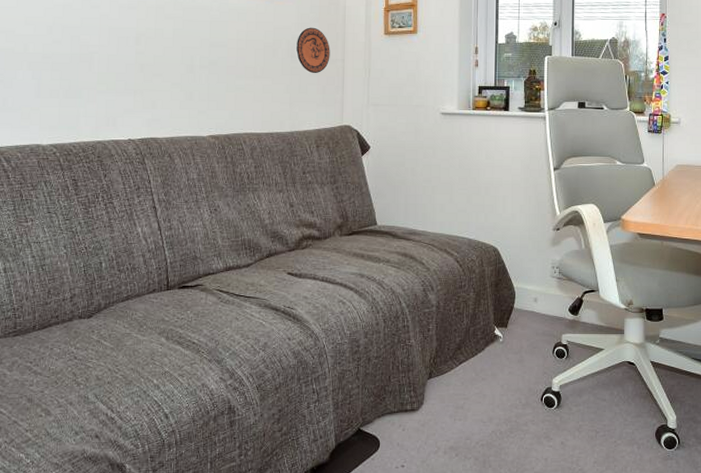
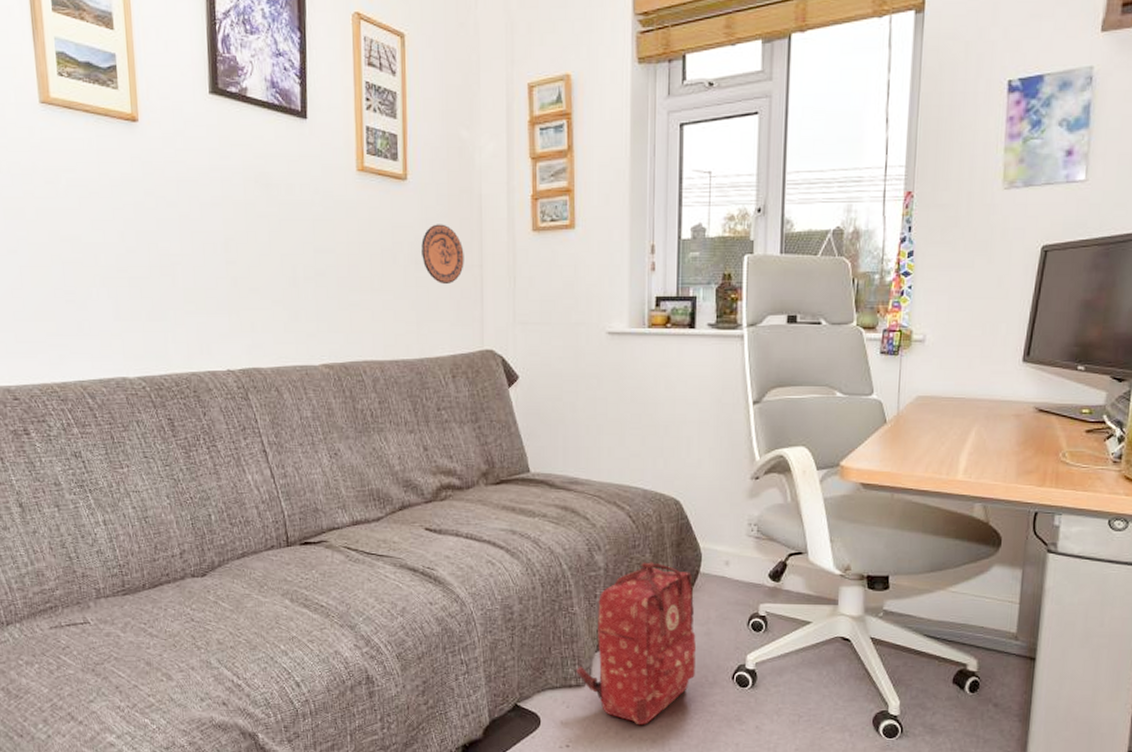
backpack: none [411,299,512,444] -> present [576,561,697,724]

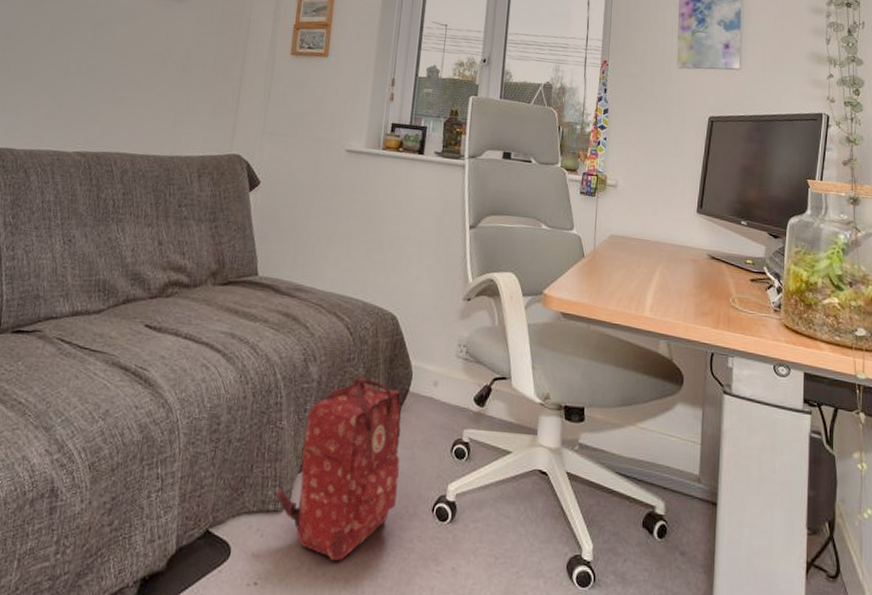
decorative plate: present [421,224,464,285] -> none [188,38,228,92]

